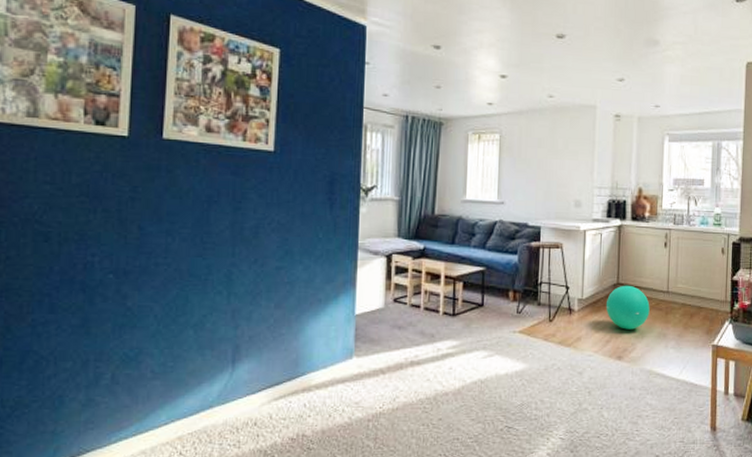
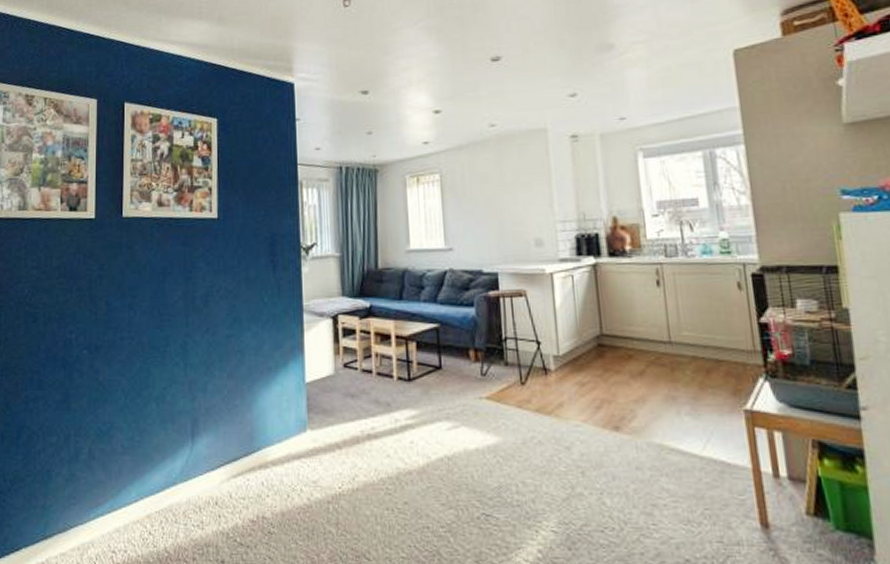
ball: present [605,285,650,330] -> none [589,336,649,392]

